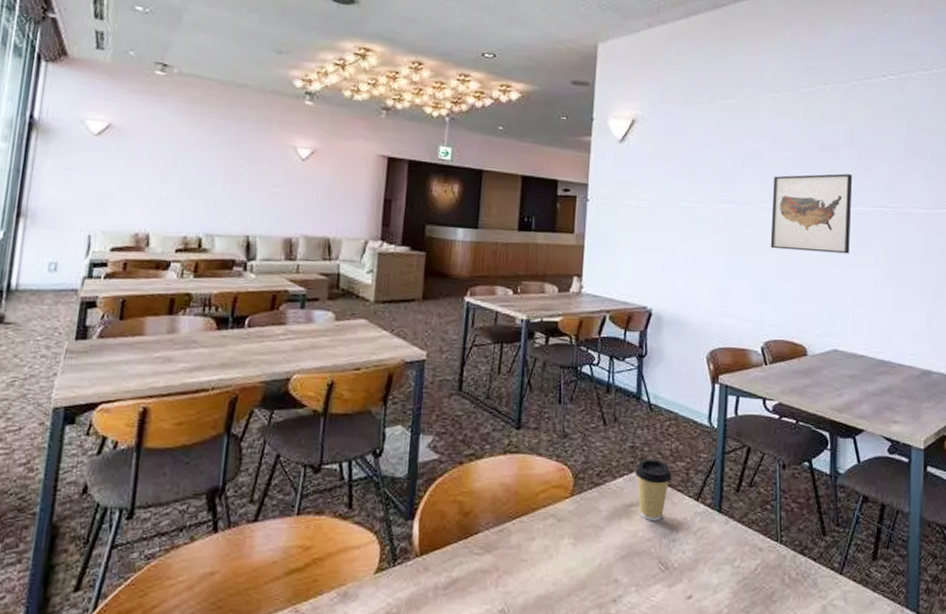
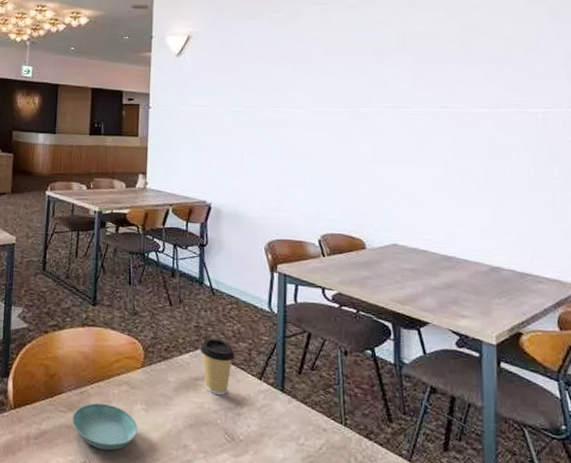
saucer: none [489,540,565,594] -> present [72,403,138,451]
wall art: present [770,173,852,254] -> none [324,77,406,153]

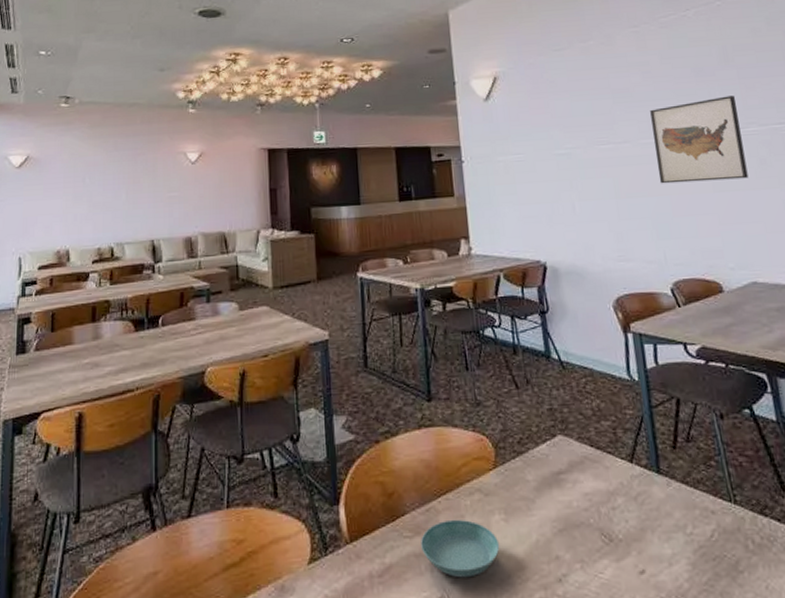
coffee cup: present [199,338,235,396] -> none [557,420,599,489]
wall art: none [324,77,406,153] -> present [650,96,749,184]

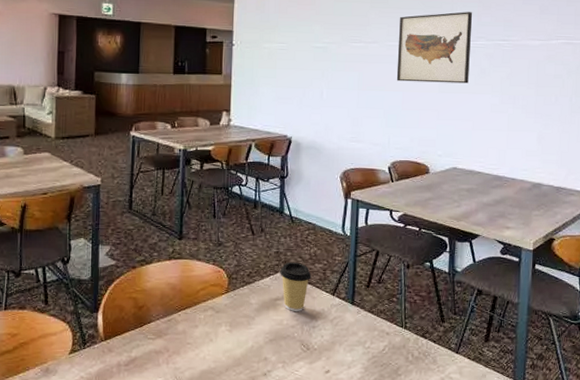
saucer: present [421,519,500,578] -> none [161,328,223,370]
coffee cup: none [557,420,599,489] -> present [279,262,312,312]

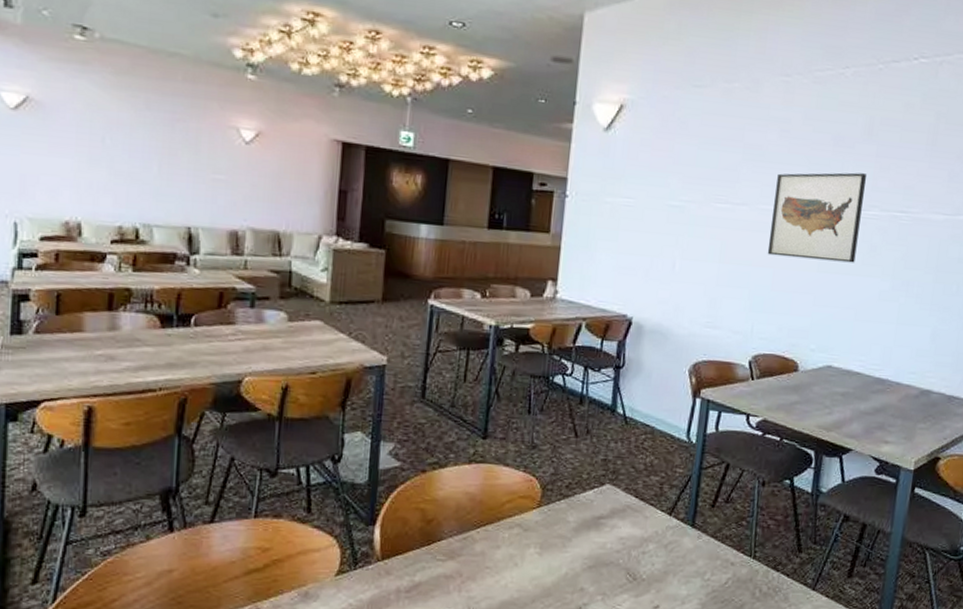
coffee cup: present [279,262,312,312] -> none [605,472,645,534]

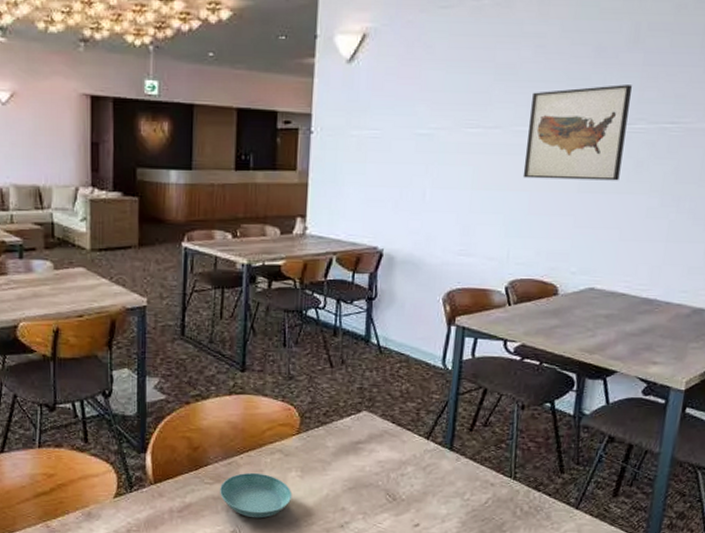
saucer: none [453,548,530,600] -> present [220,472,293,519]

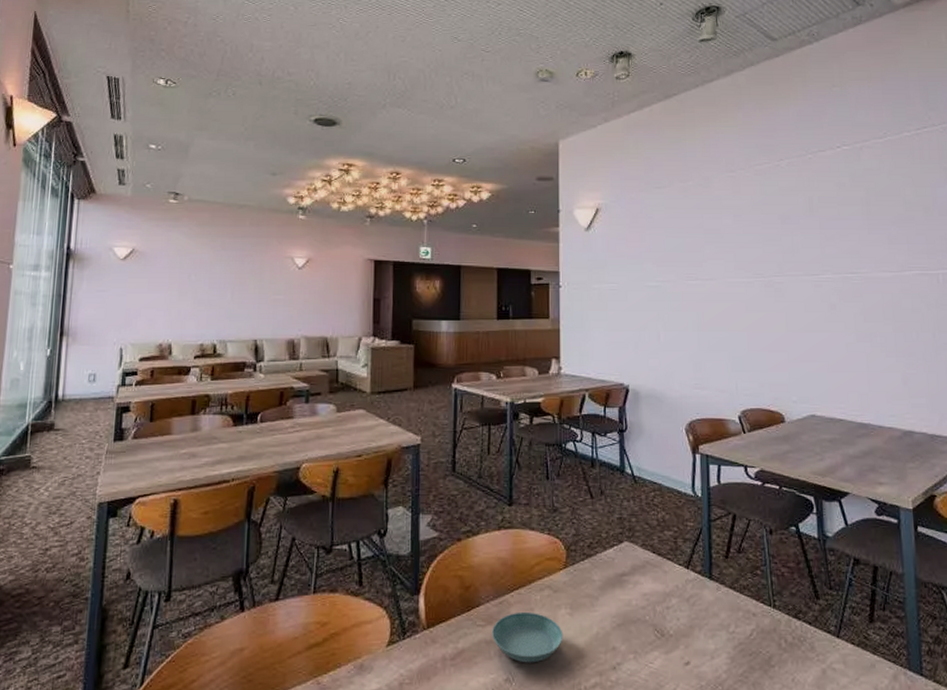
wall art: present [522,85,632,181] -> none [737,244,819,321]

